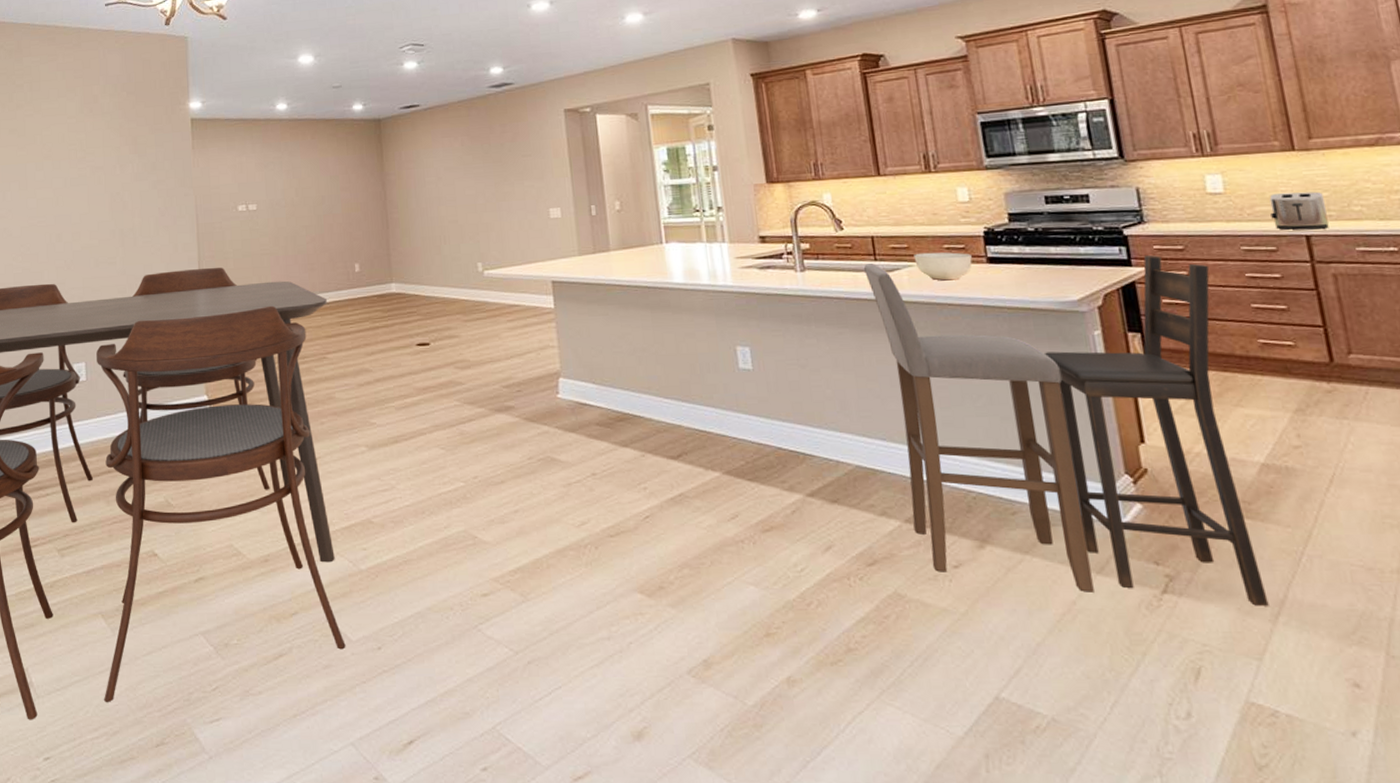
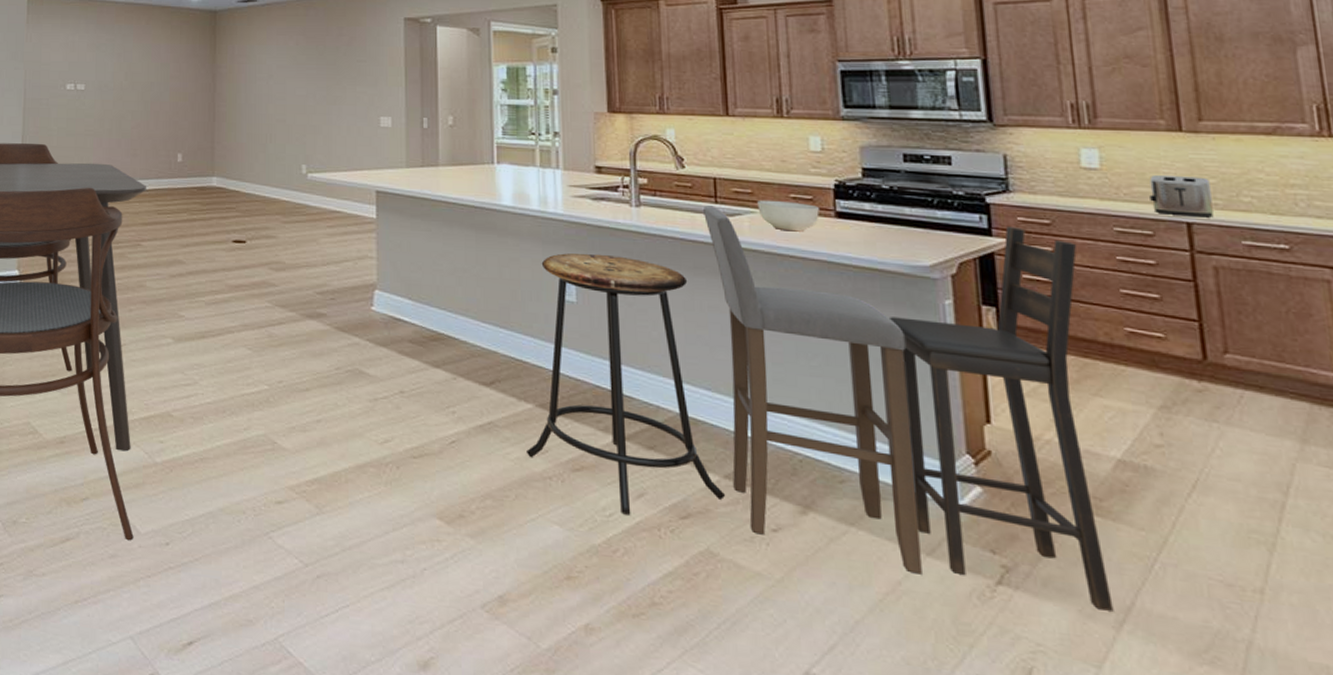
bar stool: none [716,320,908,568] -> present [527,253,726,515]

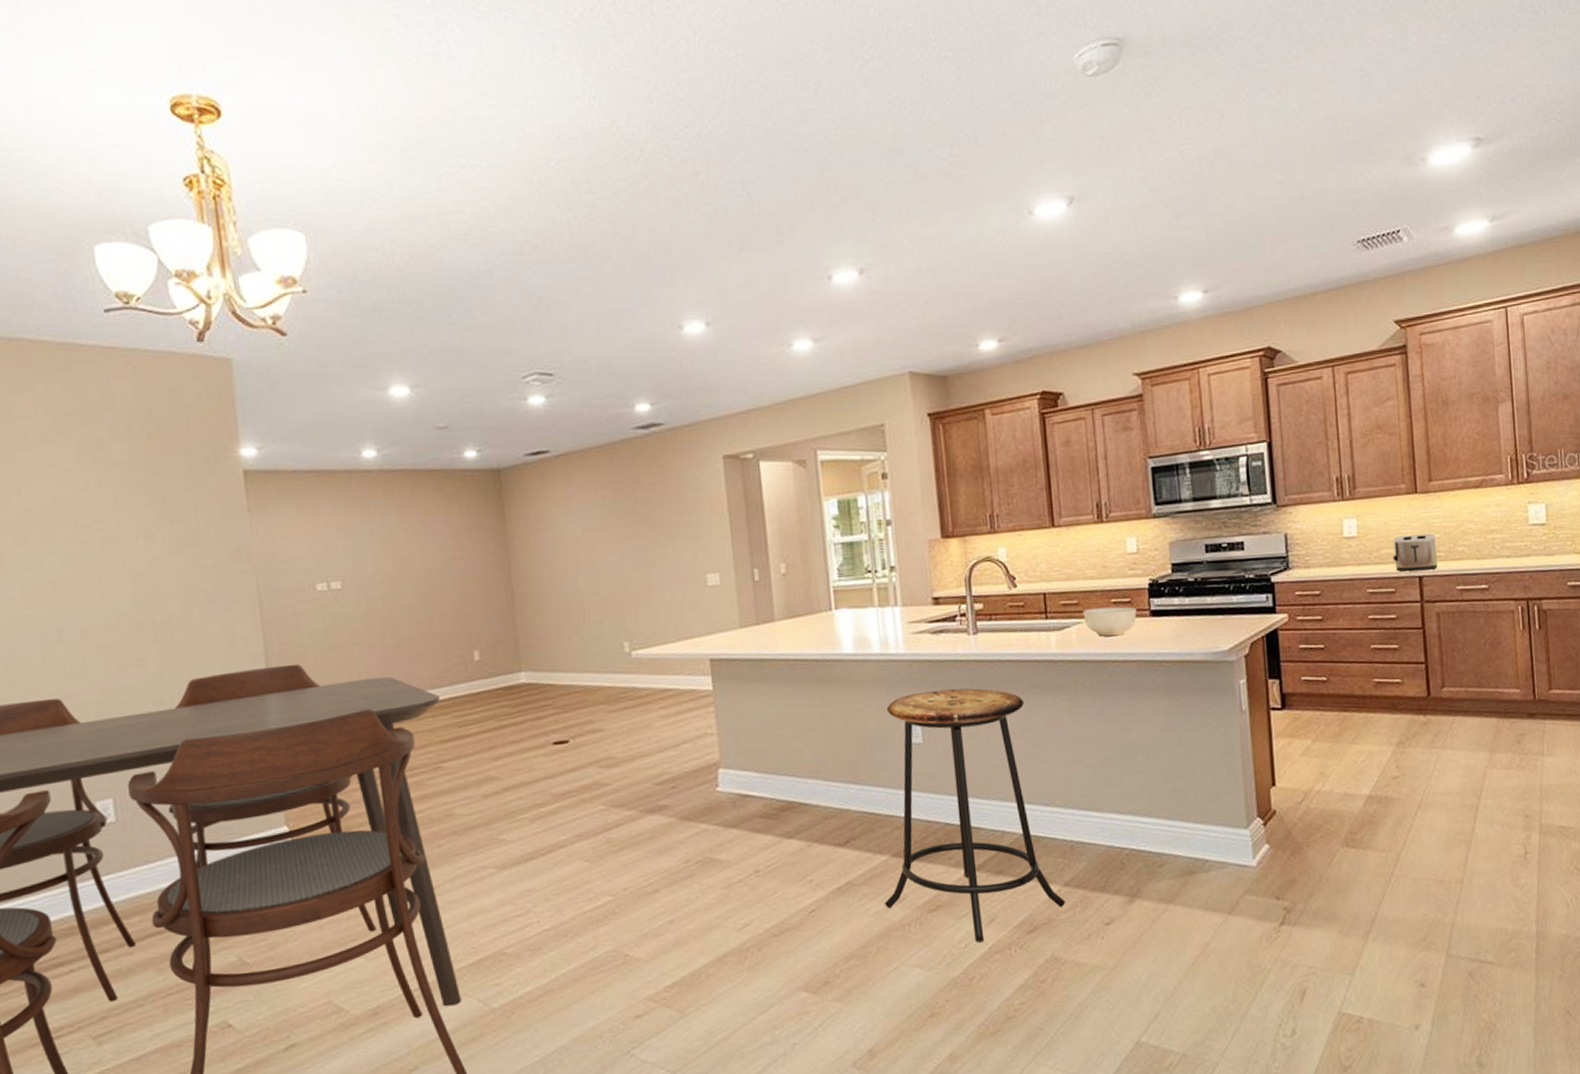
bar stool: present [702,205,922,575] -> none [1034,622,1225,933]
bar stool: present [888,225,1114,611] -> none [1195,601,1363,927]

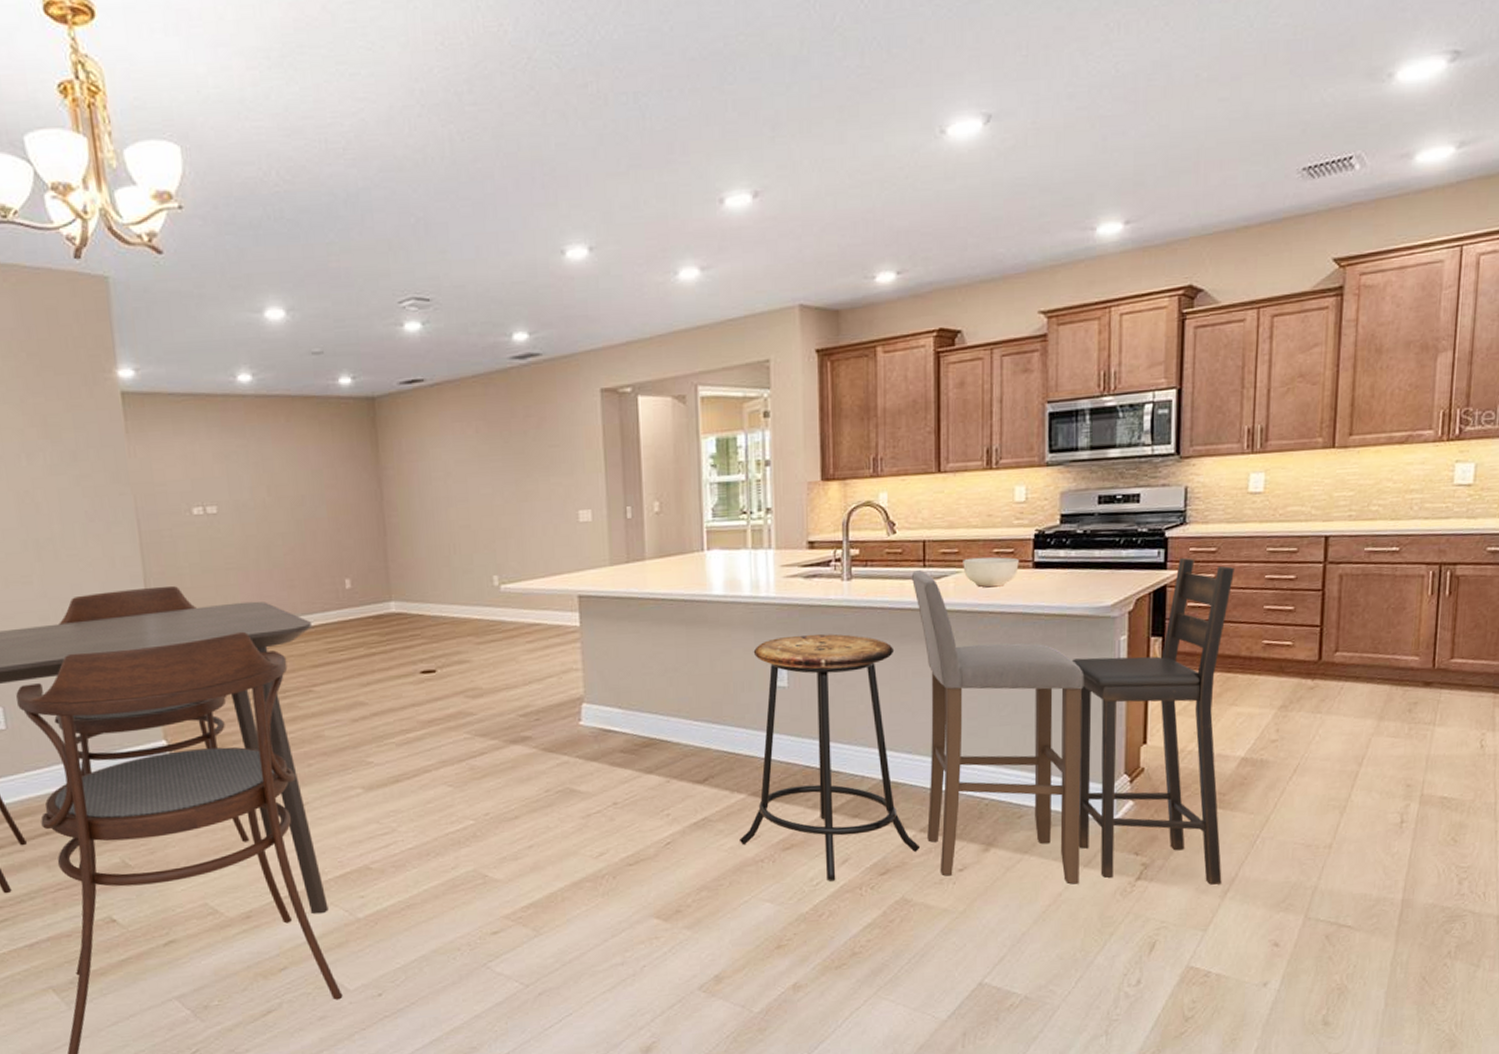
bar stool: none [1034,622,1225,933] -> present [911,570,1085,884]
bar stool: none [1195,601,1363,927] -> present [1071,557,1235,885]
toaster: present [1393,533,1438,572] -> none [1299,491,1349,531]

